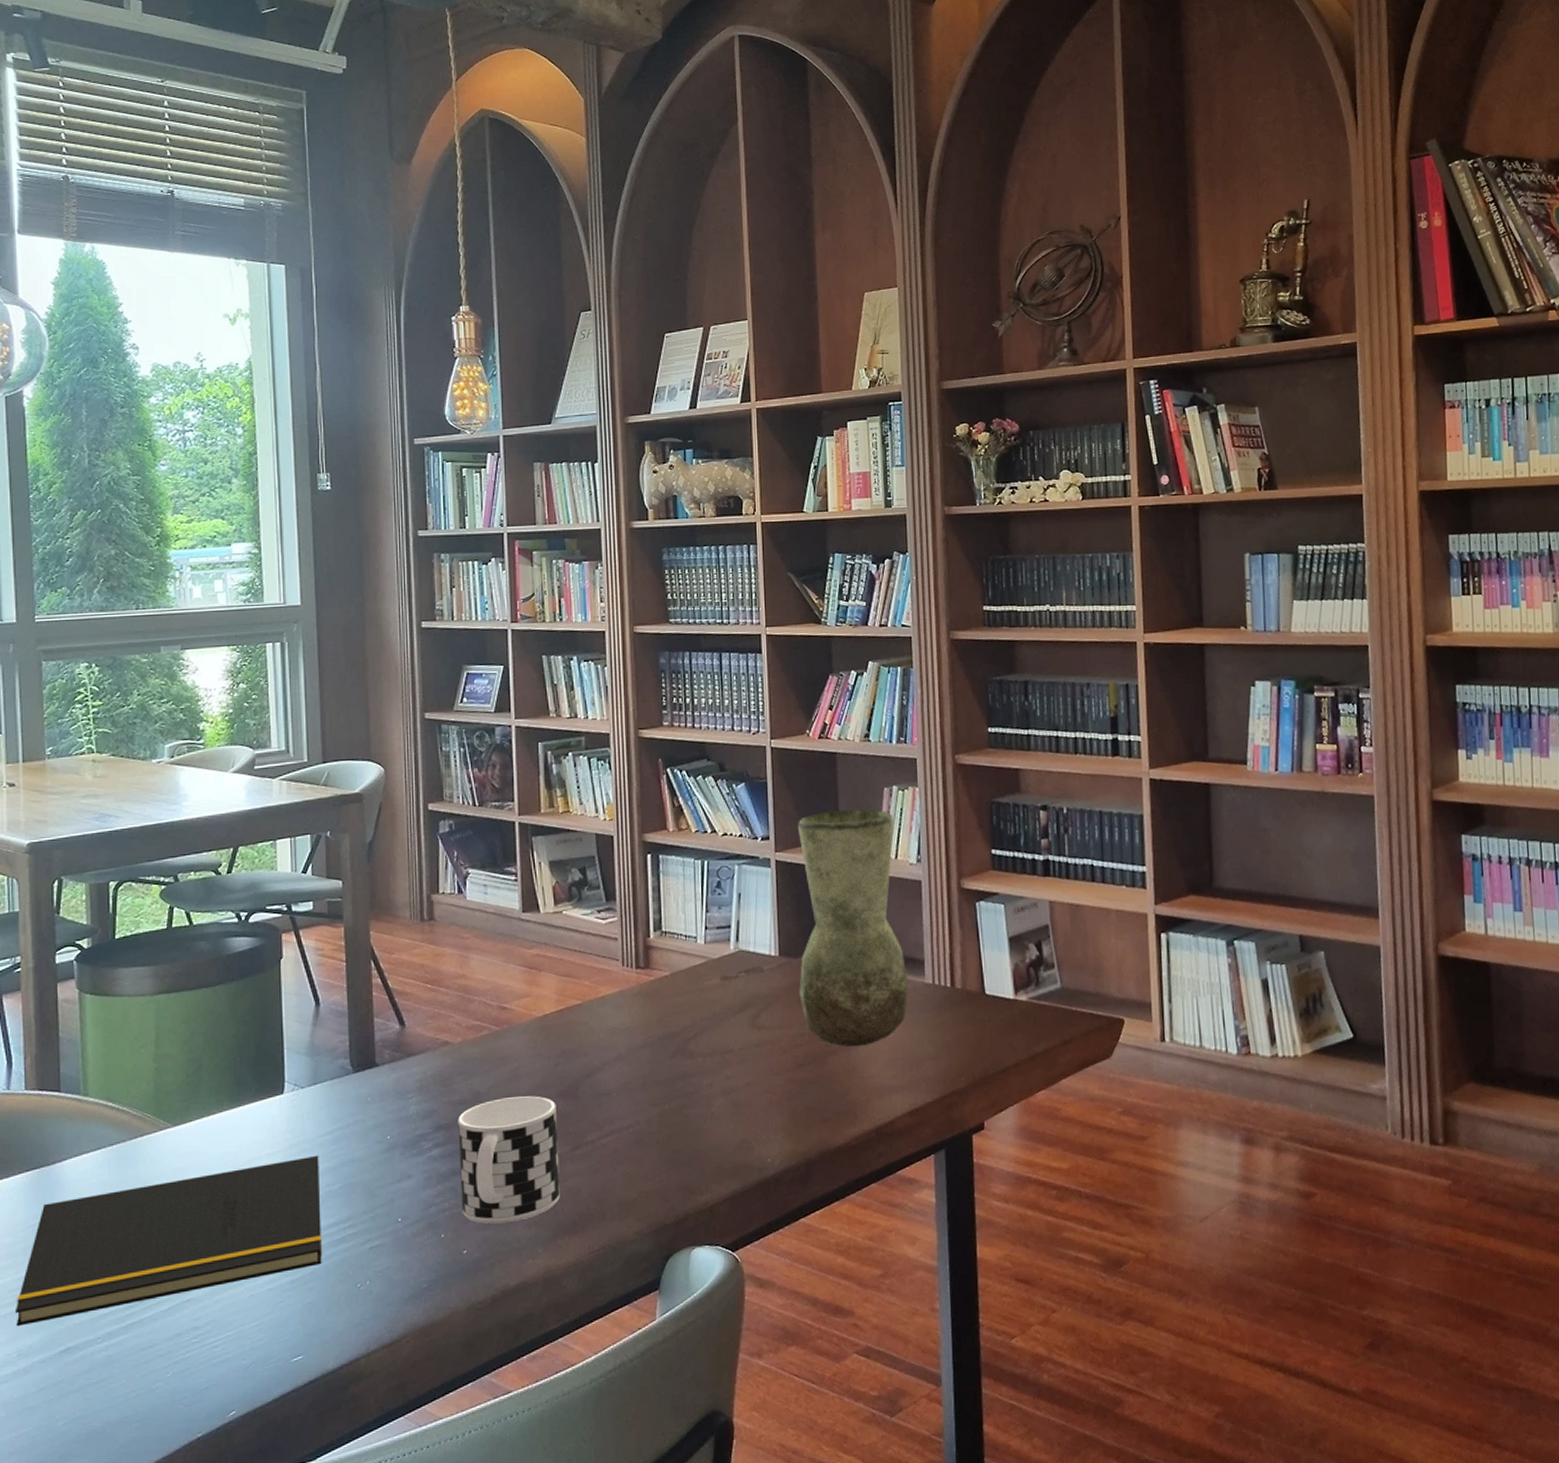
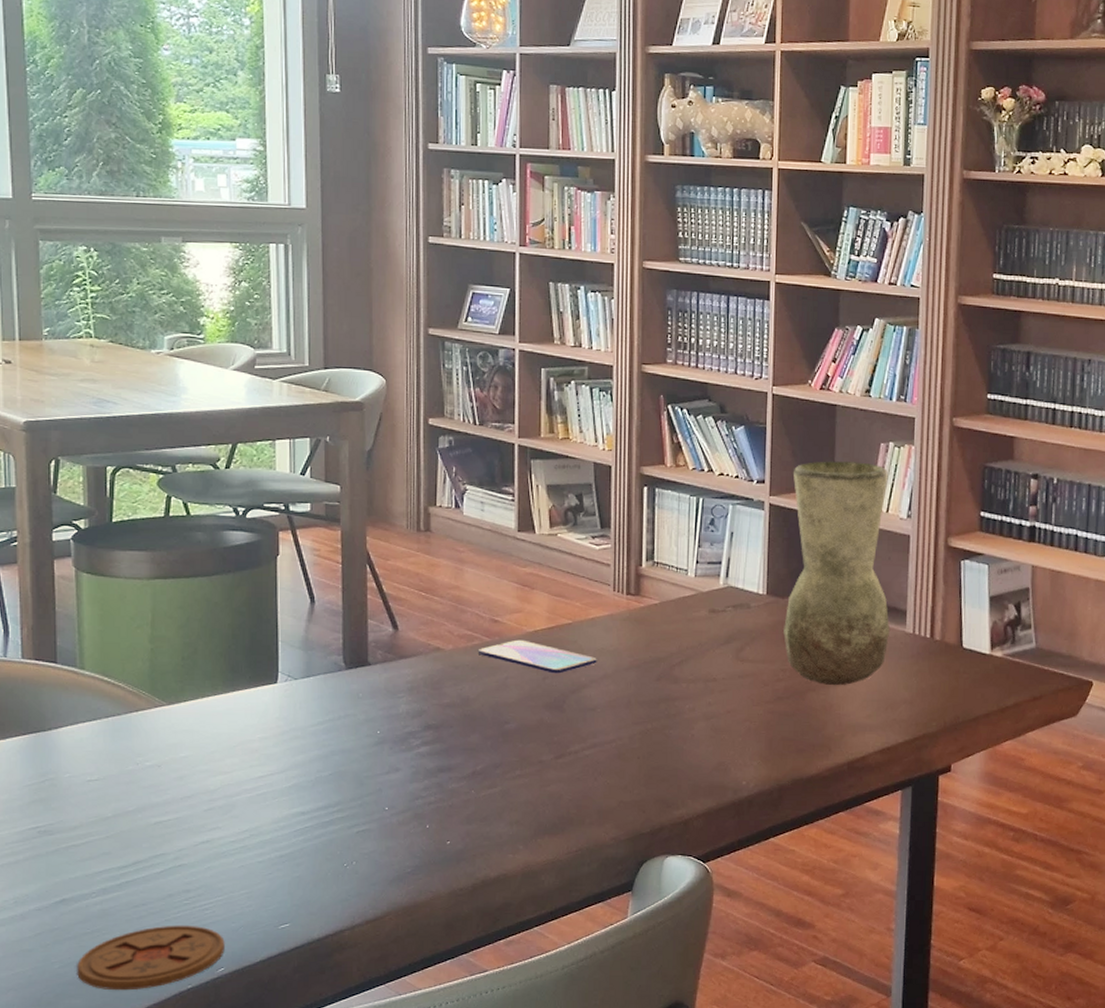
notepad: present [16,1155,322,1327] -> none [13,742,311,876]
coaster: none [82,1365,236,1446] -> present [77,925,225,991]
cup: present [458,1096,560,1224] -> none [446,705,543,820]
smartphone: none [487,1025,610,1059] -> present [477,639,597,674]

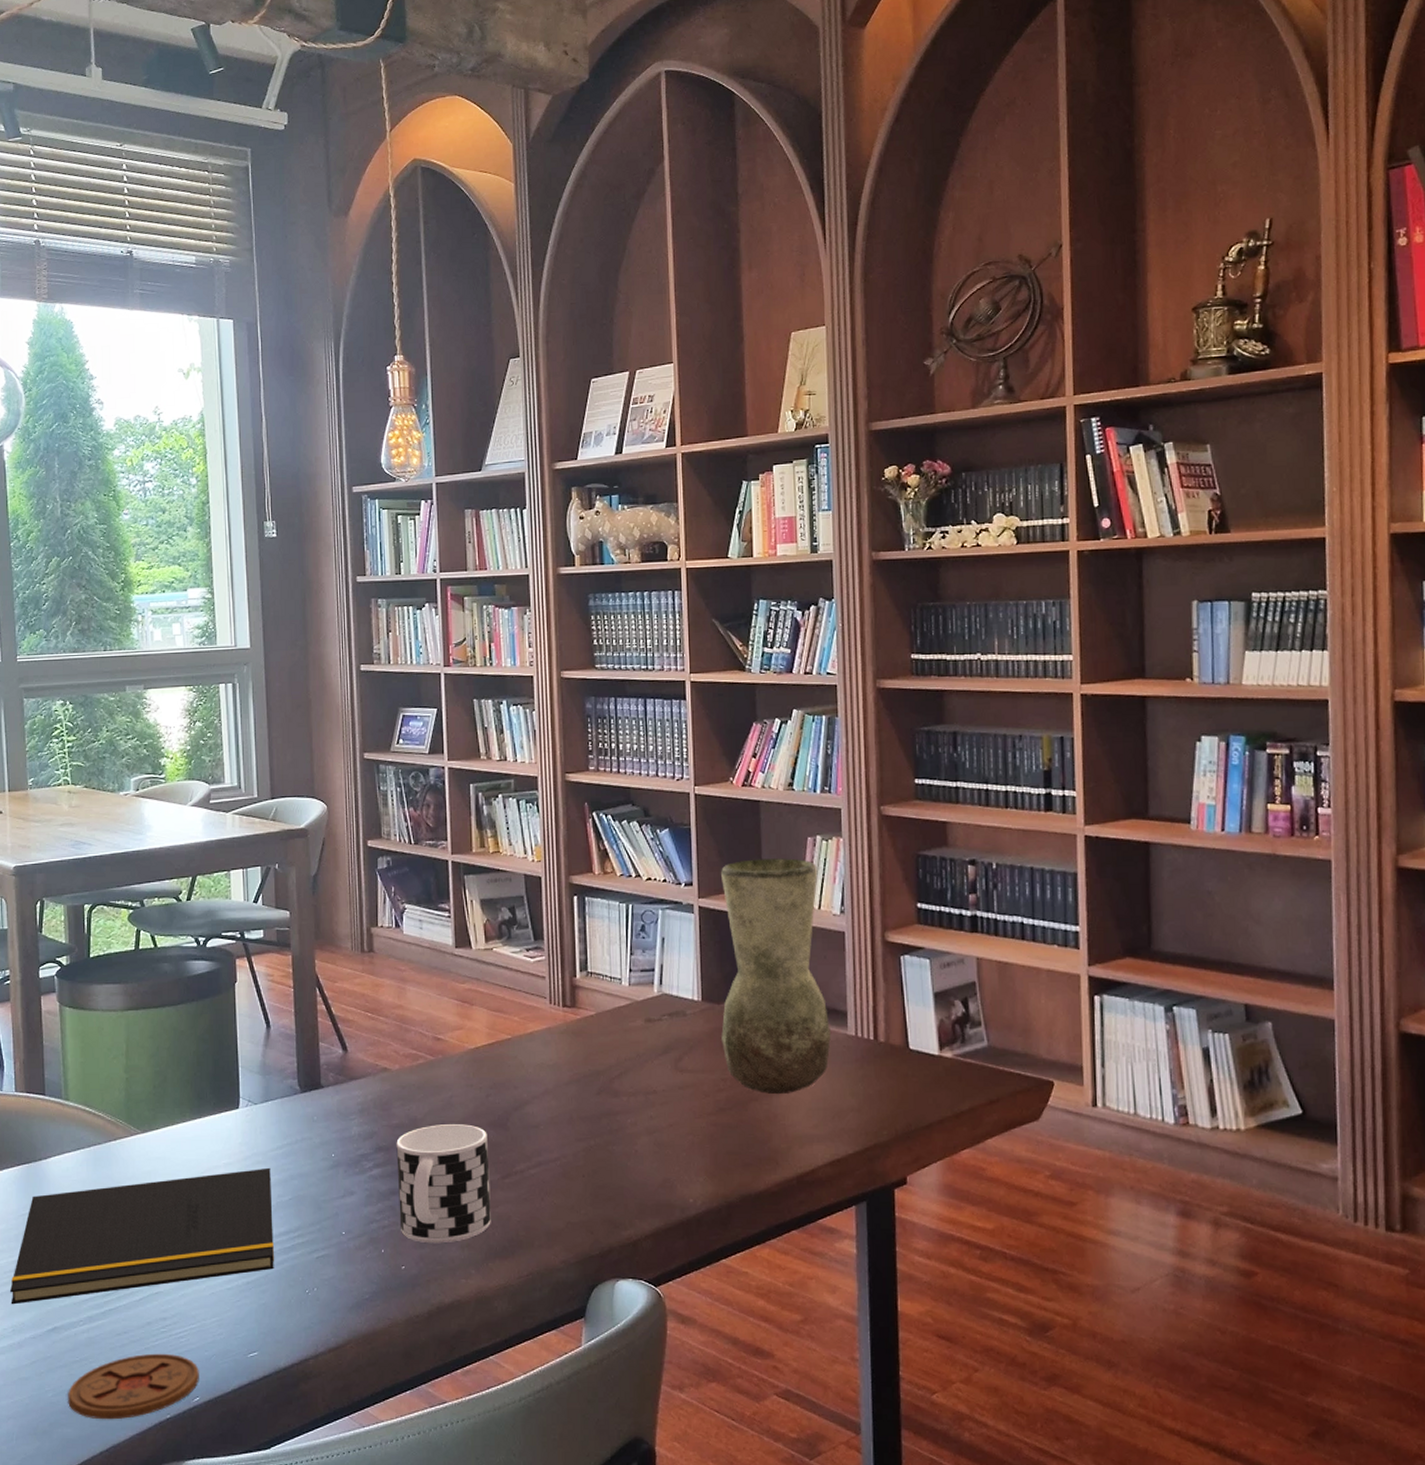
notepad: none [13,742,311,876] -> present [10,1167,274,1305]
cup: none [446,705,543,820] -> present [396,1124,491,1244]
smartphone: present [477,639,597,674] -> none [422,1057,538,1091]

